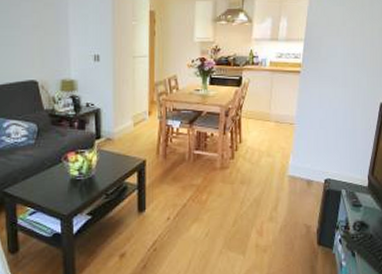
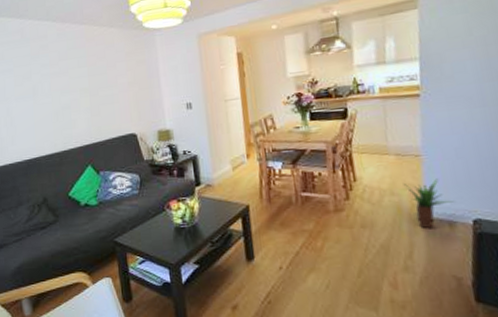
potted plant: none [278,144,314,186] -> present [403,178,455,229]

